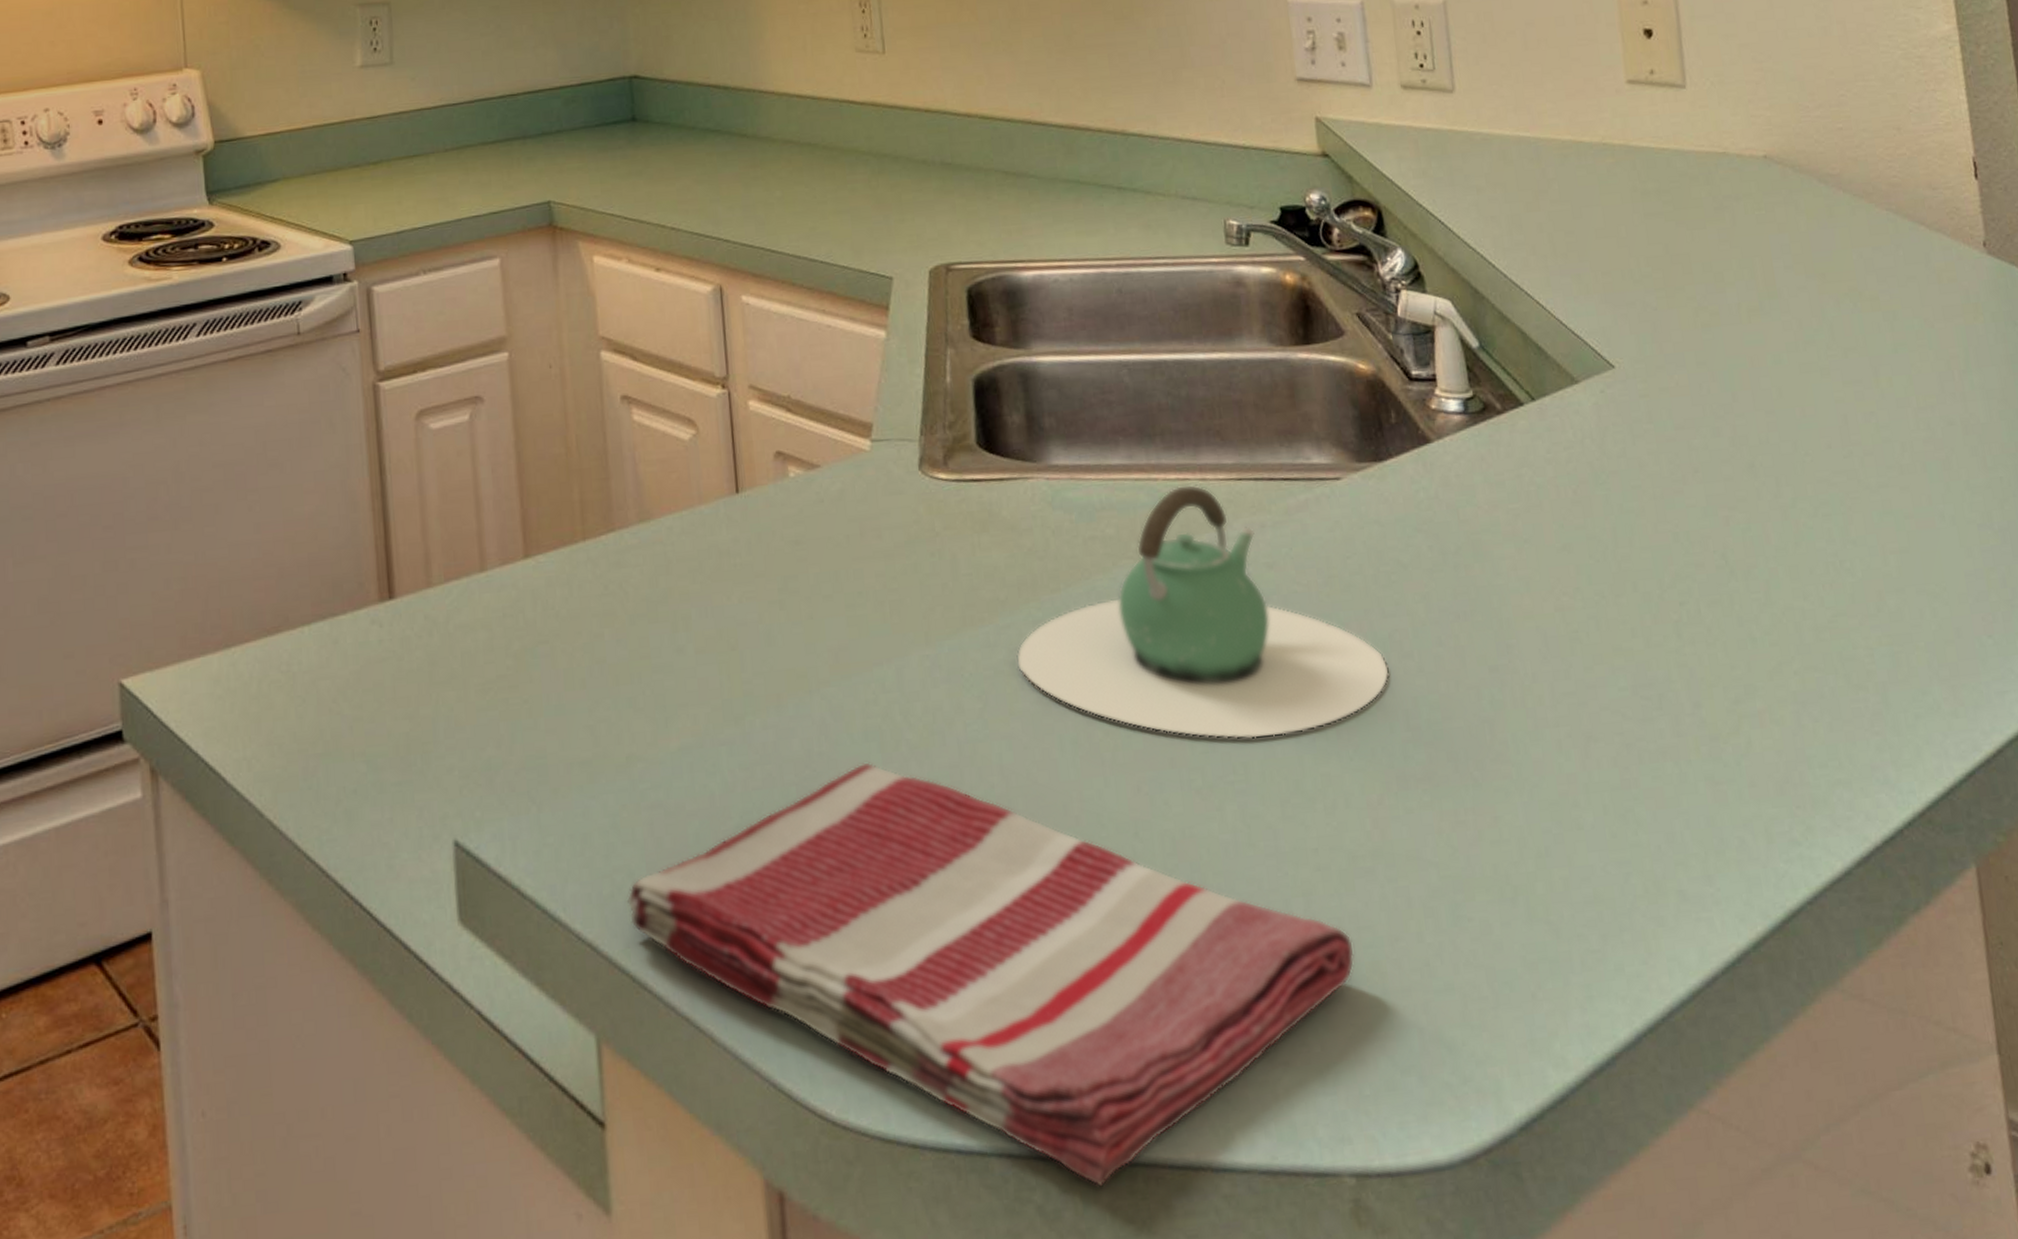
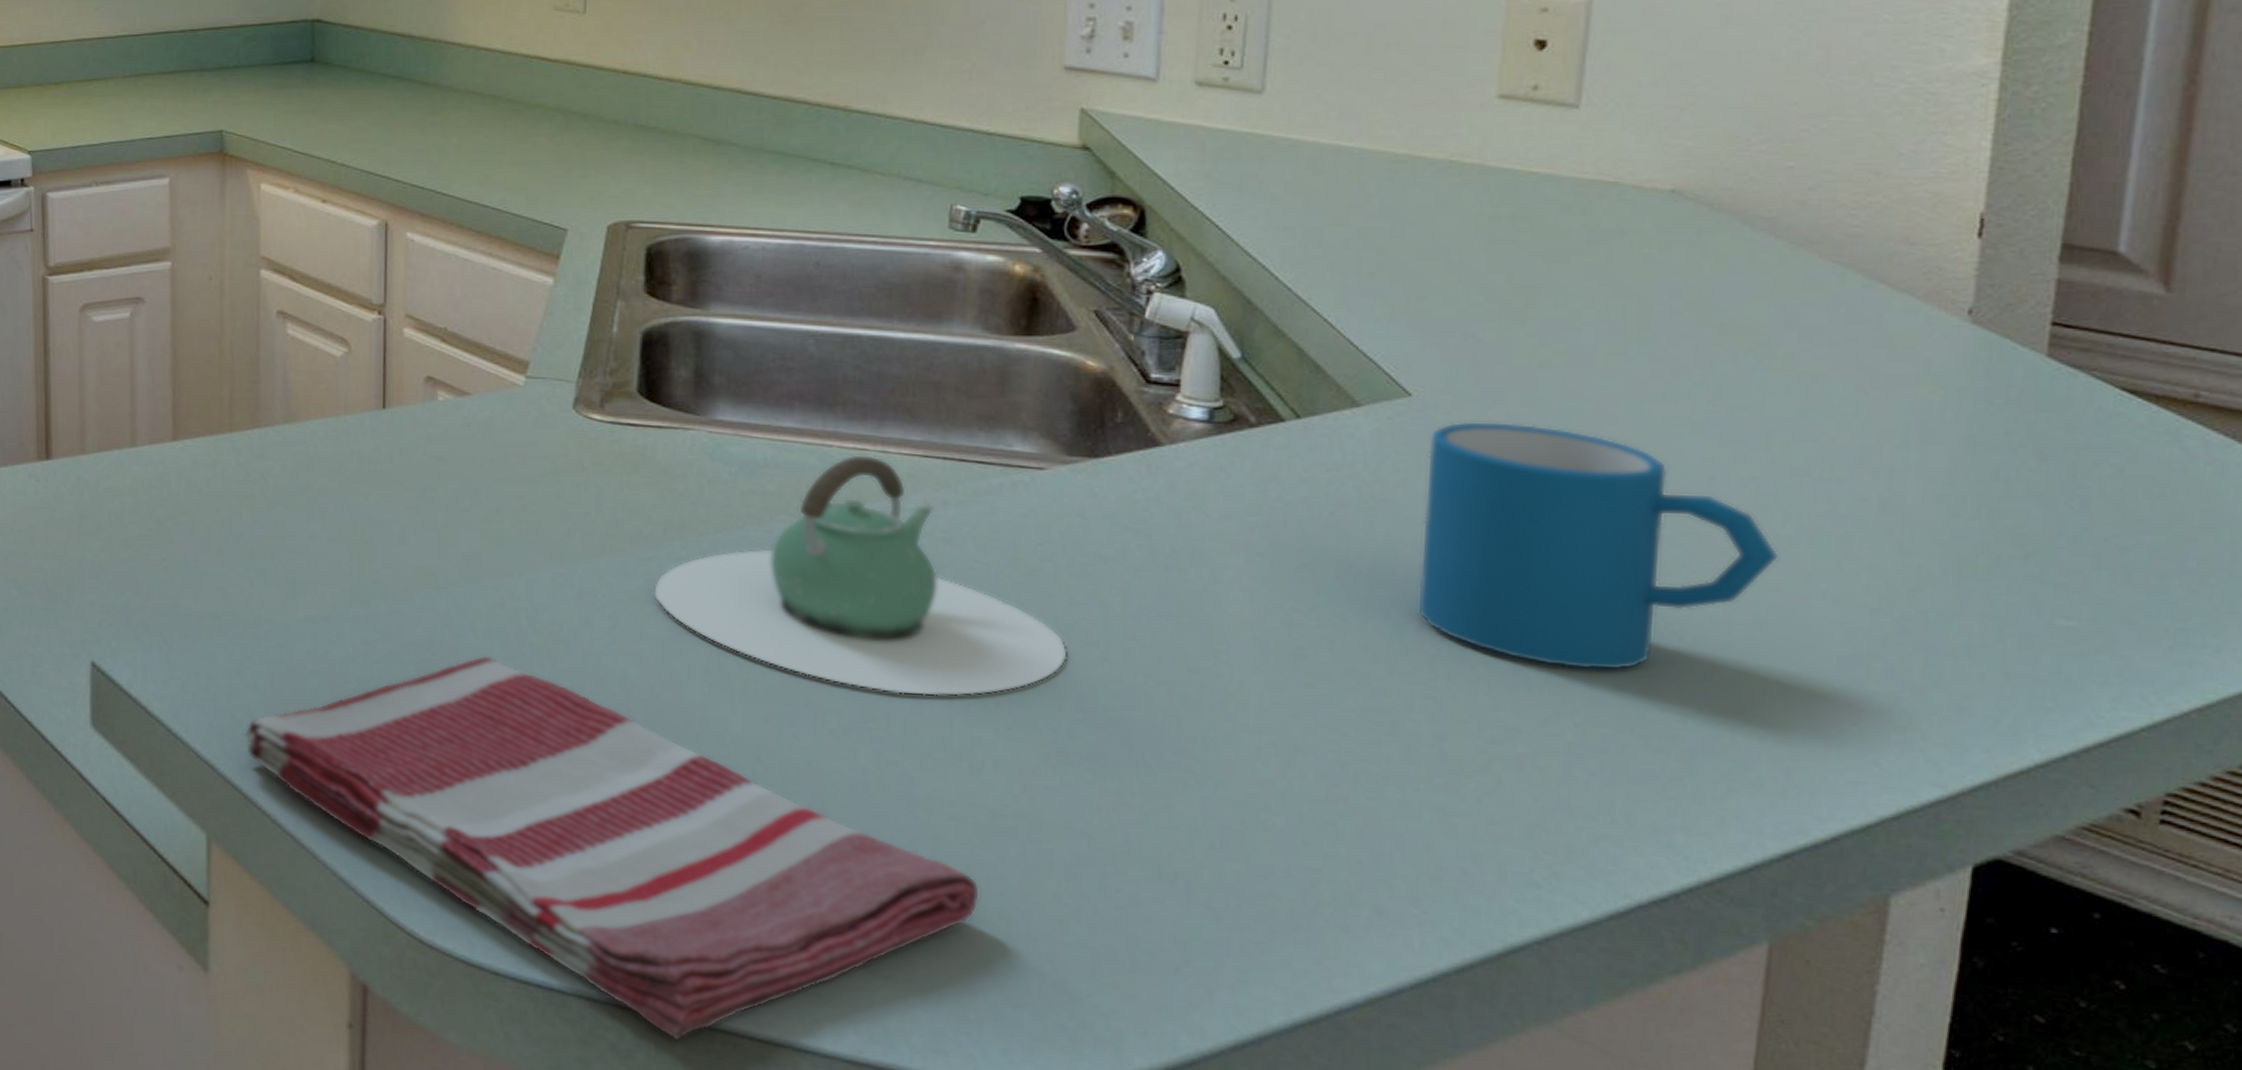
mug: none [1635,383,1906,617] -> present [1419,420,1779,671]

